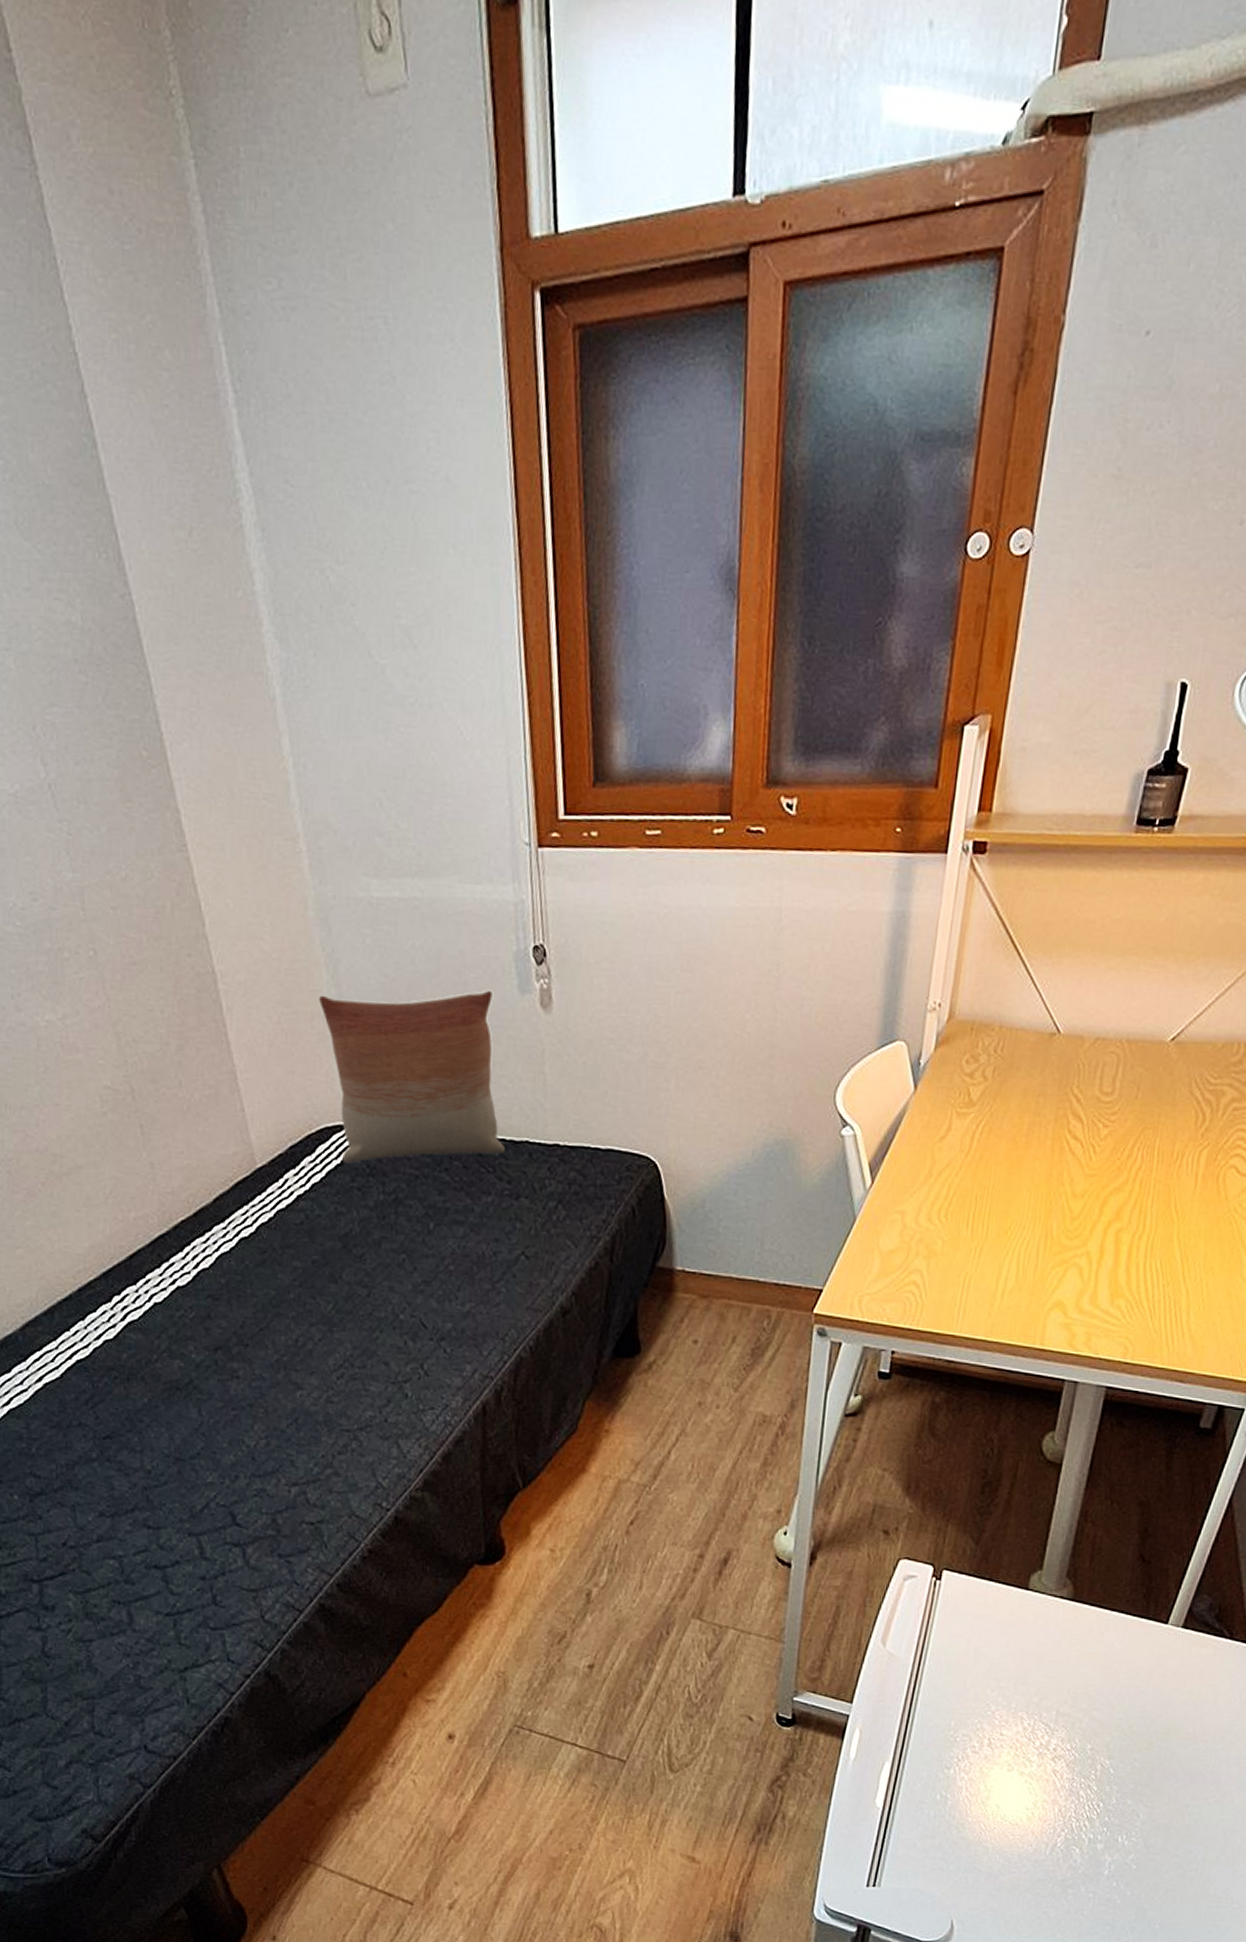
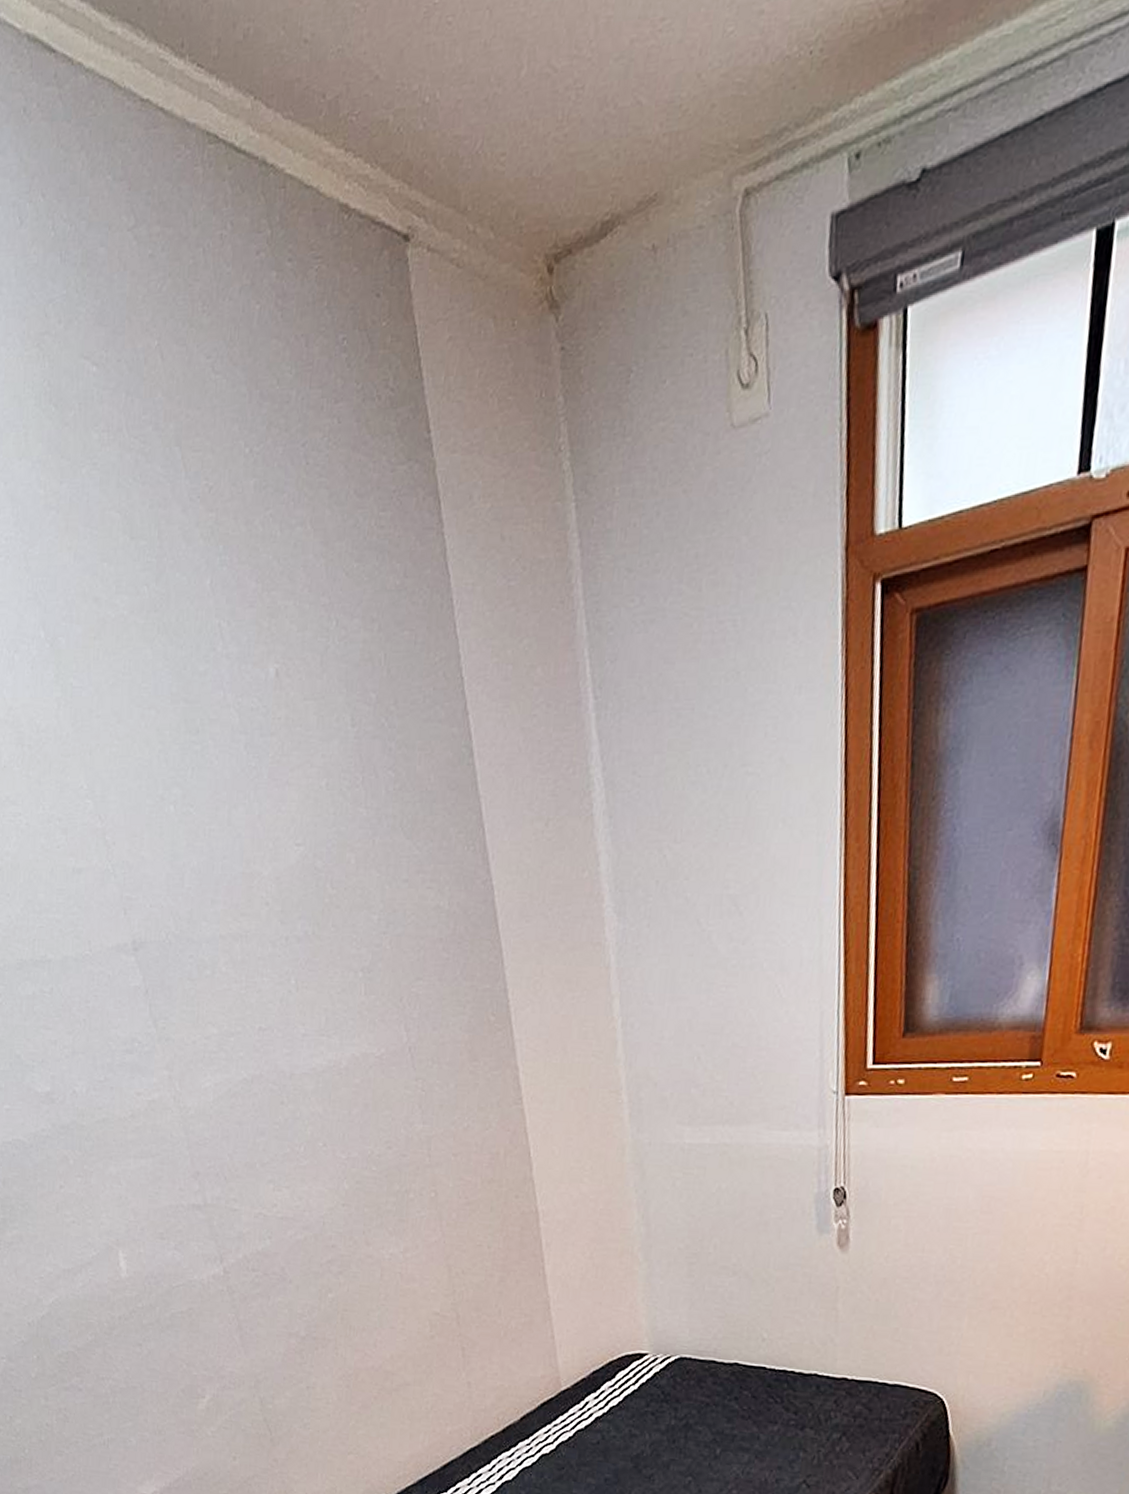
pillow: present [319,991,506,1163] -> none [629,1231,795,1389]

